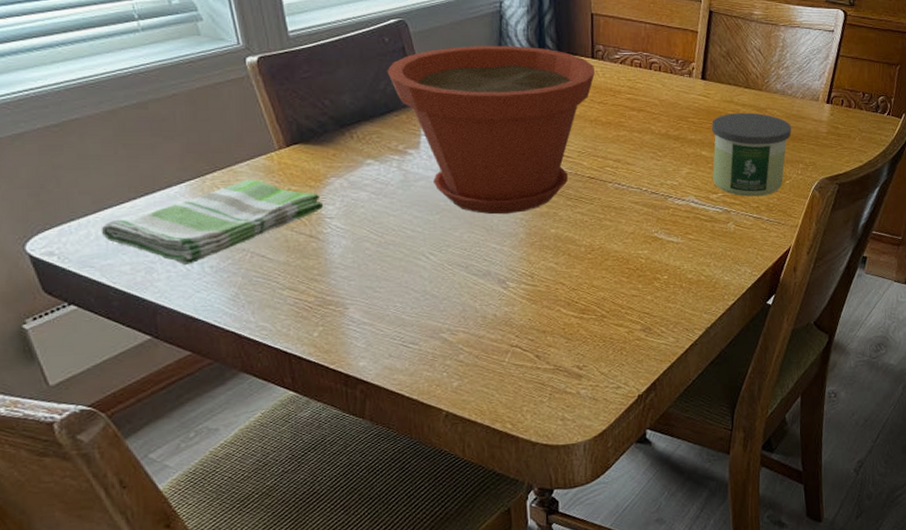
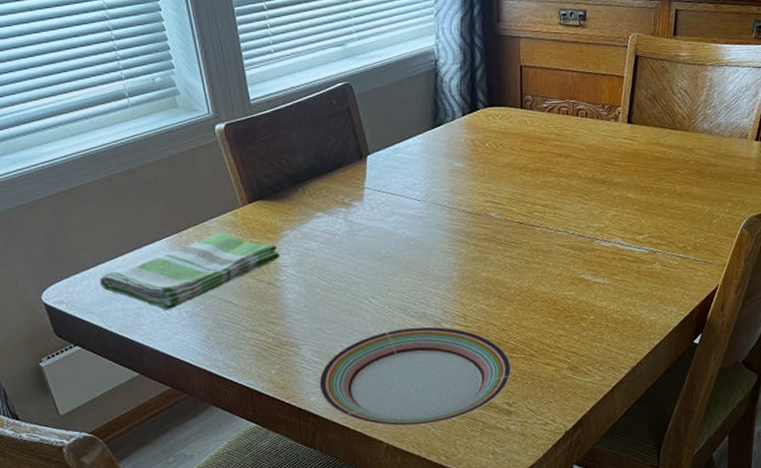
plate: none [369,285,582,393] -> present [319,326,512,427]
plant pot: present [387,45,595,215] -> none [334,100,524,260]
candle: present [712,112,791,197] -> none [638,153,719,237]

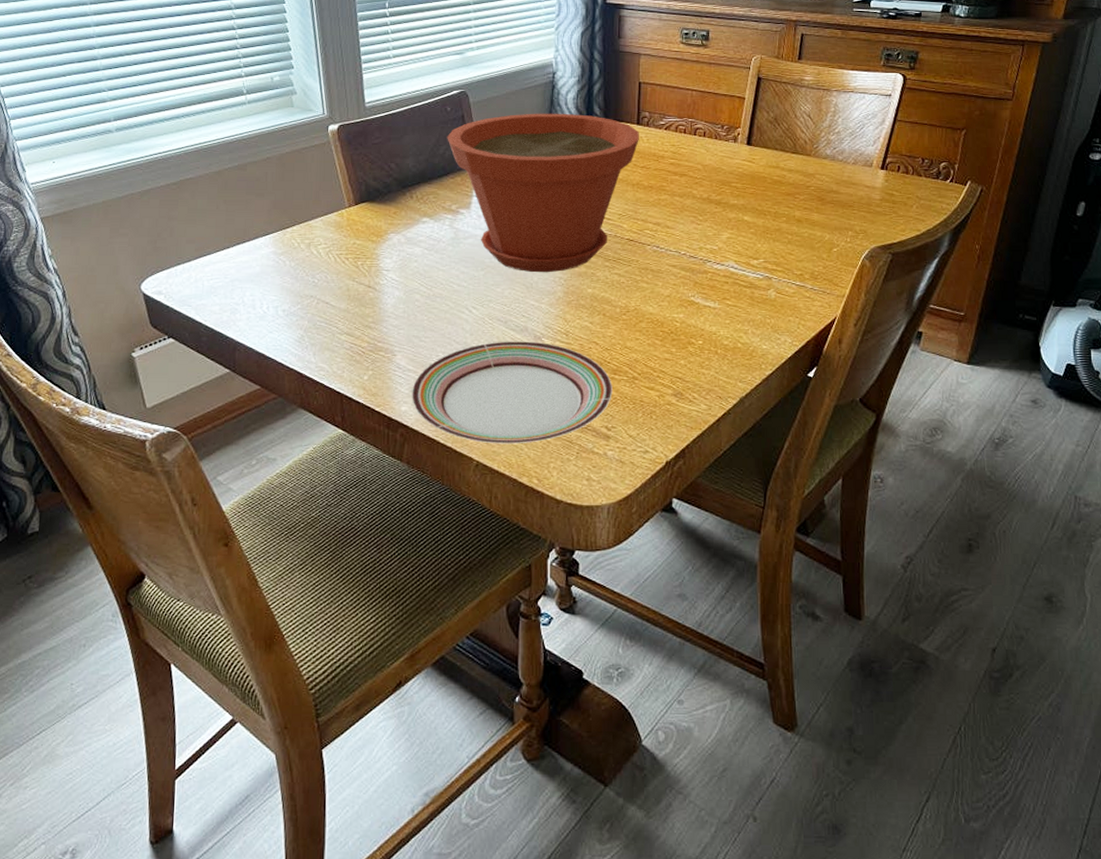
dish towel: present [99,233,280,310] -> none [199,233,383,307]
plant pot: none [334,100,524,260] -> present [447,113,639,273]

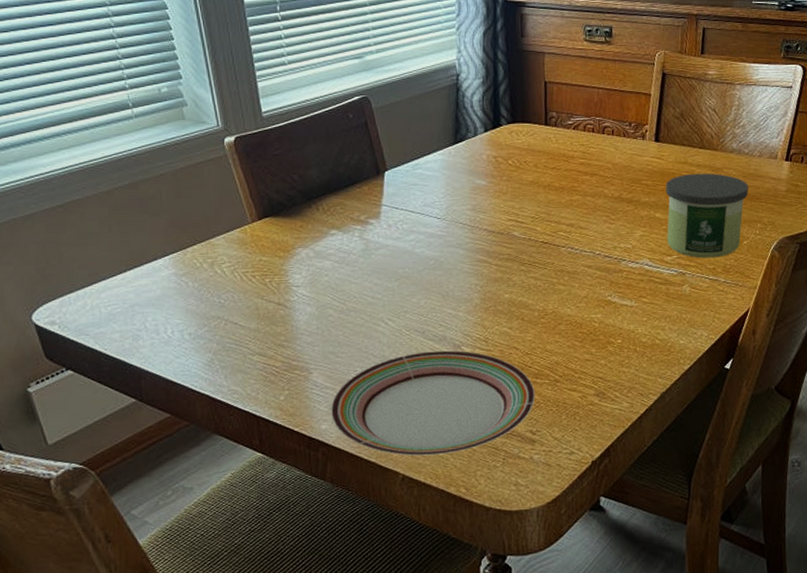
plant pot: present [447,113,639,273] -> none [351,116,548,281]
candle: none [754,178,841,264] -> present [666,173,749,258]

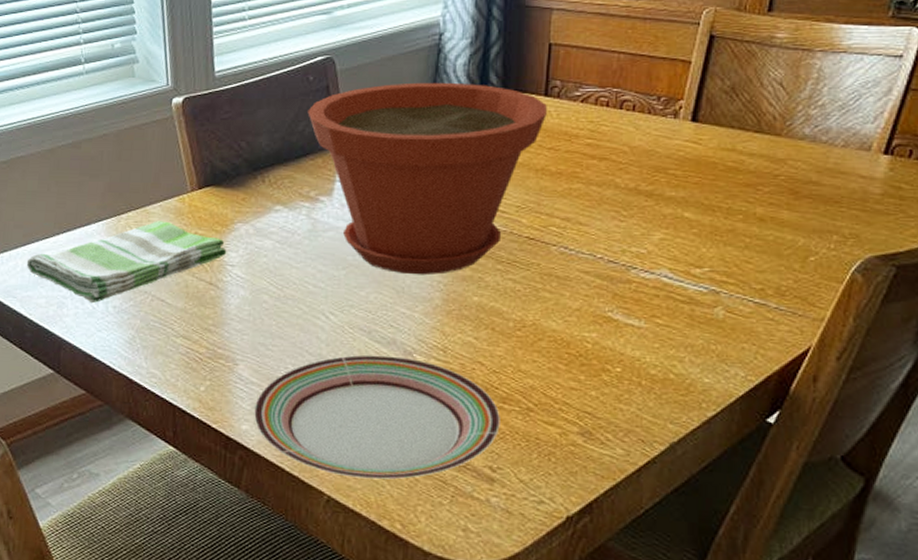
dish towel: none [95,251,291,332] -> present [26,221,227,303]
plant pot: none [351,116,548,281] -> present [308,82,547,275]
candle: present [666,173,749,258] -> none [697,164,823,276]

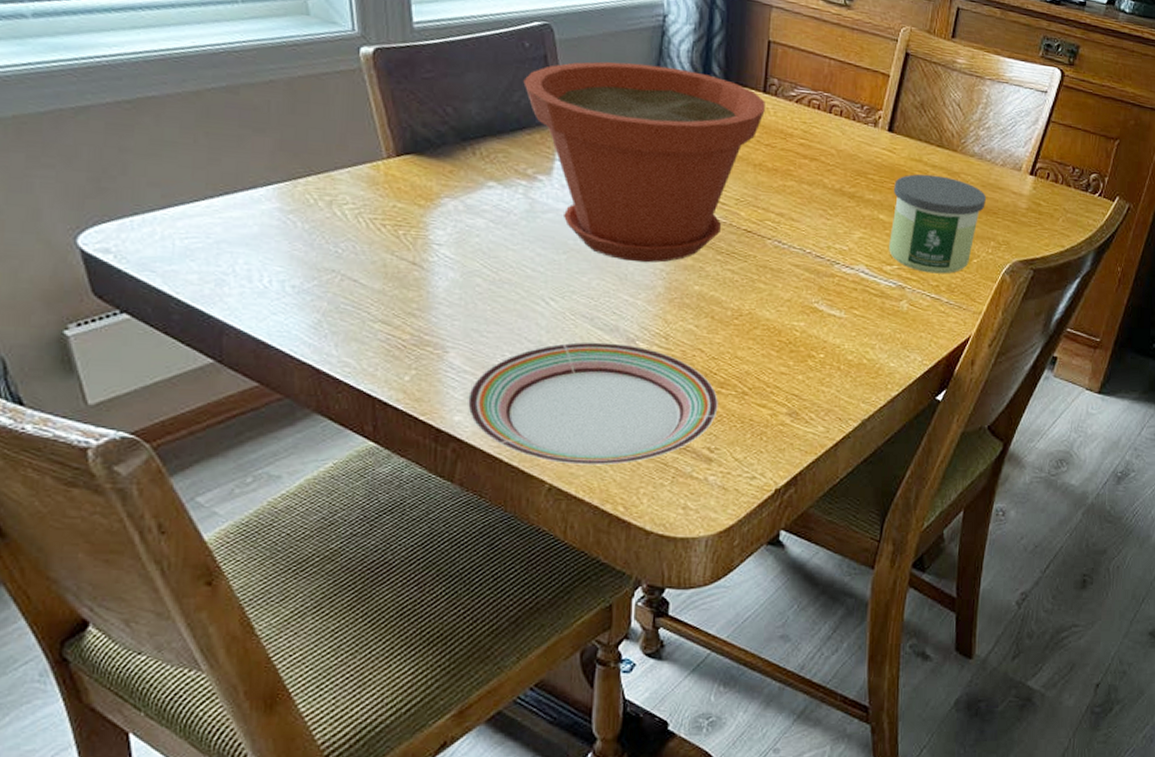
dish towel: present [26,221,227,303] -> none [168,189,433,281]
candle: none [697,164,823,276] -> present [889,174,986,274]

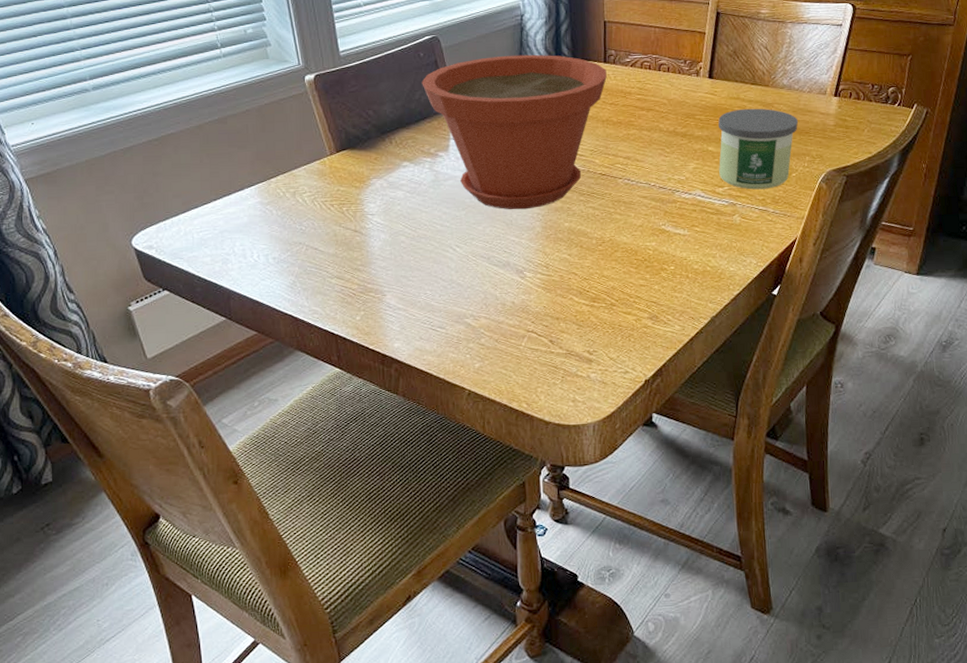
plate: present [468,342,718,466] -> none [403,275,593,373]

